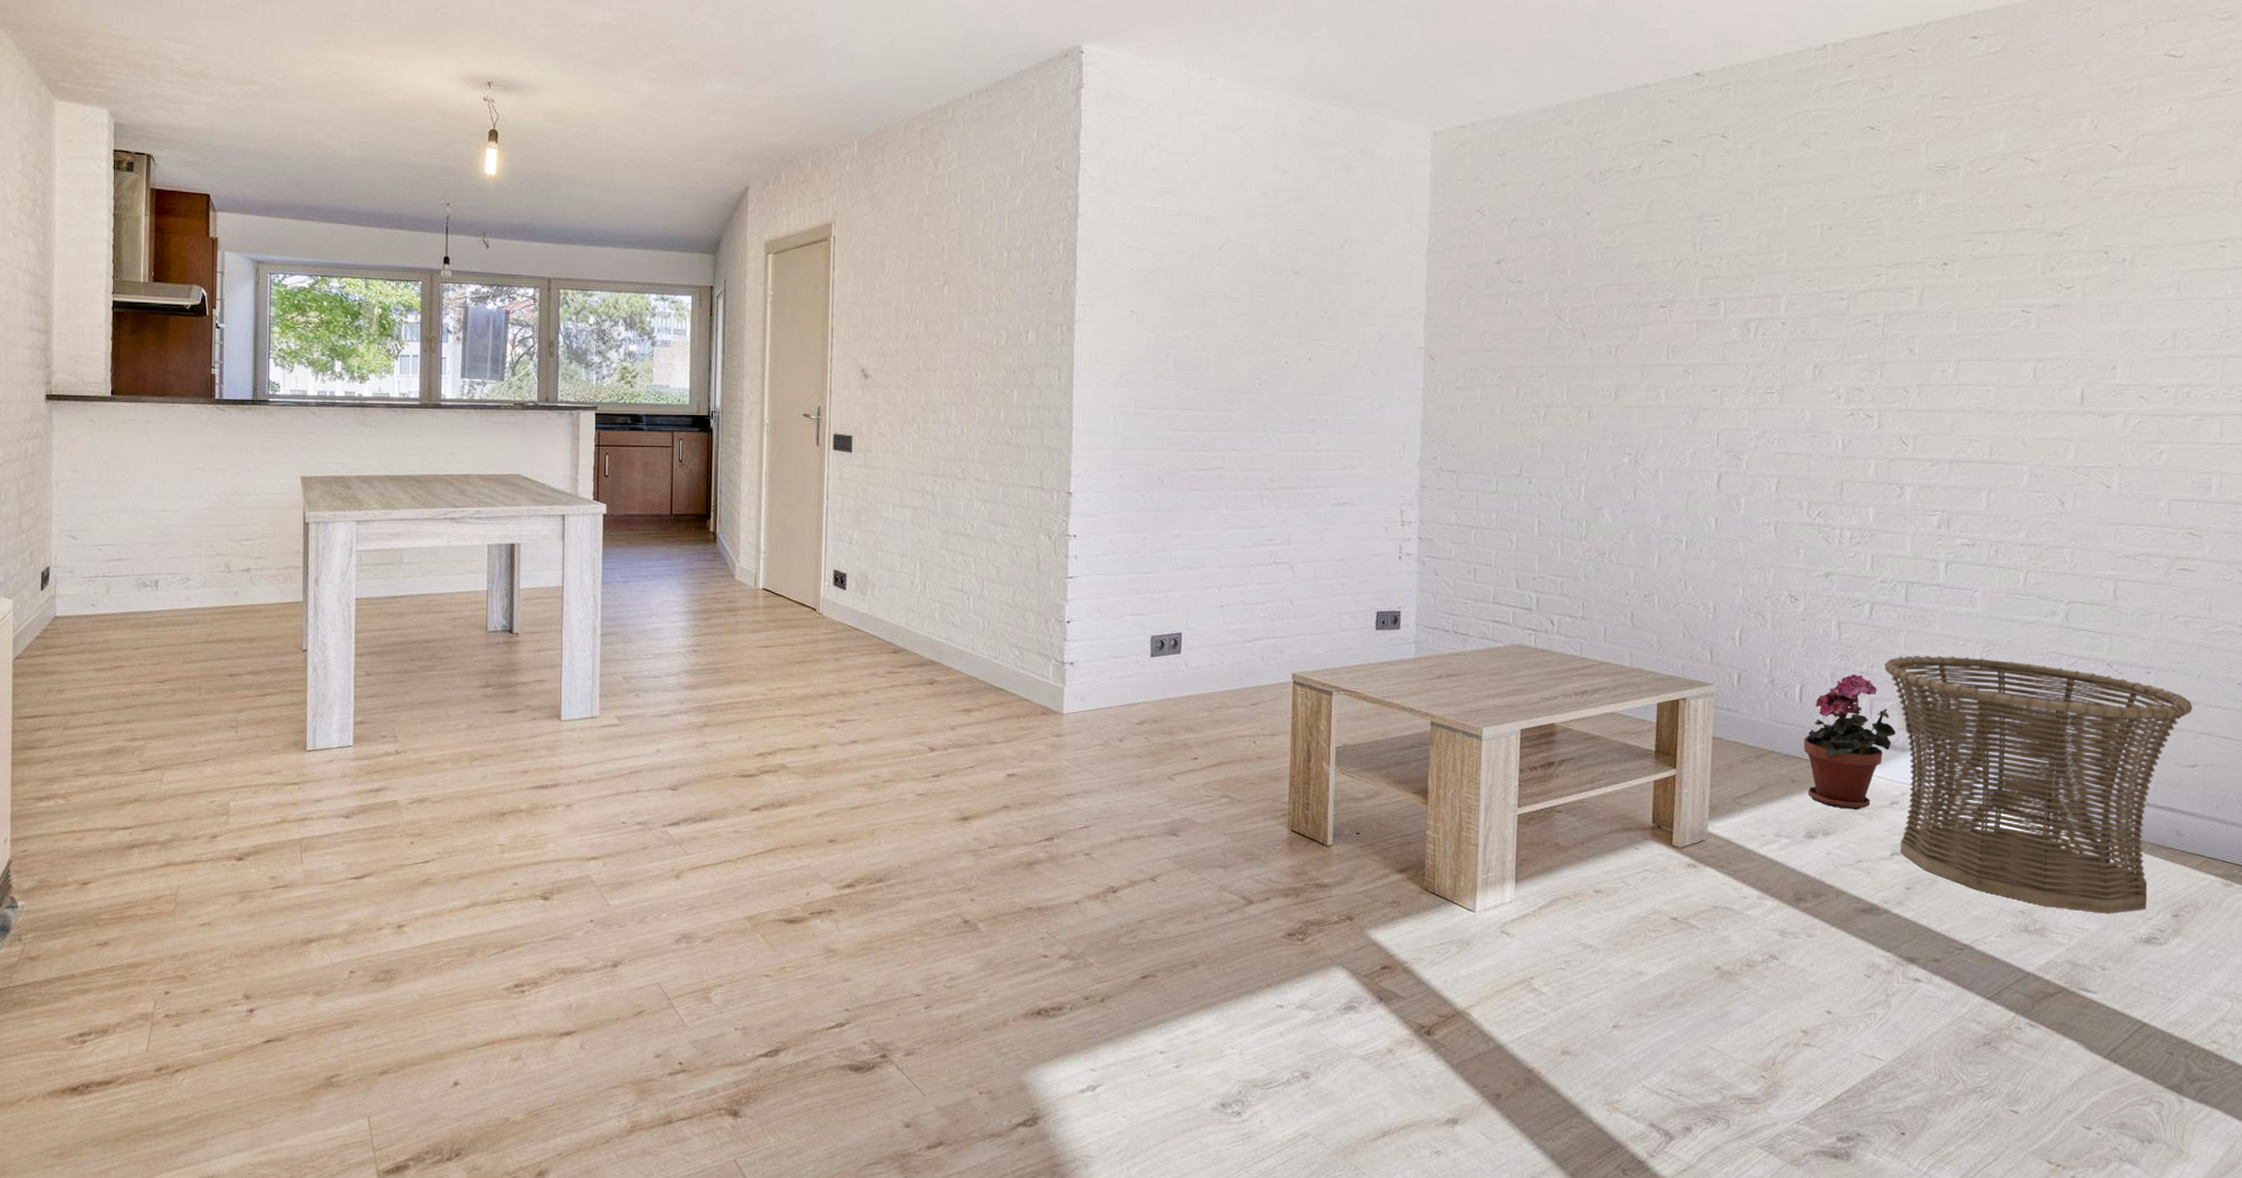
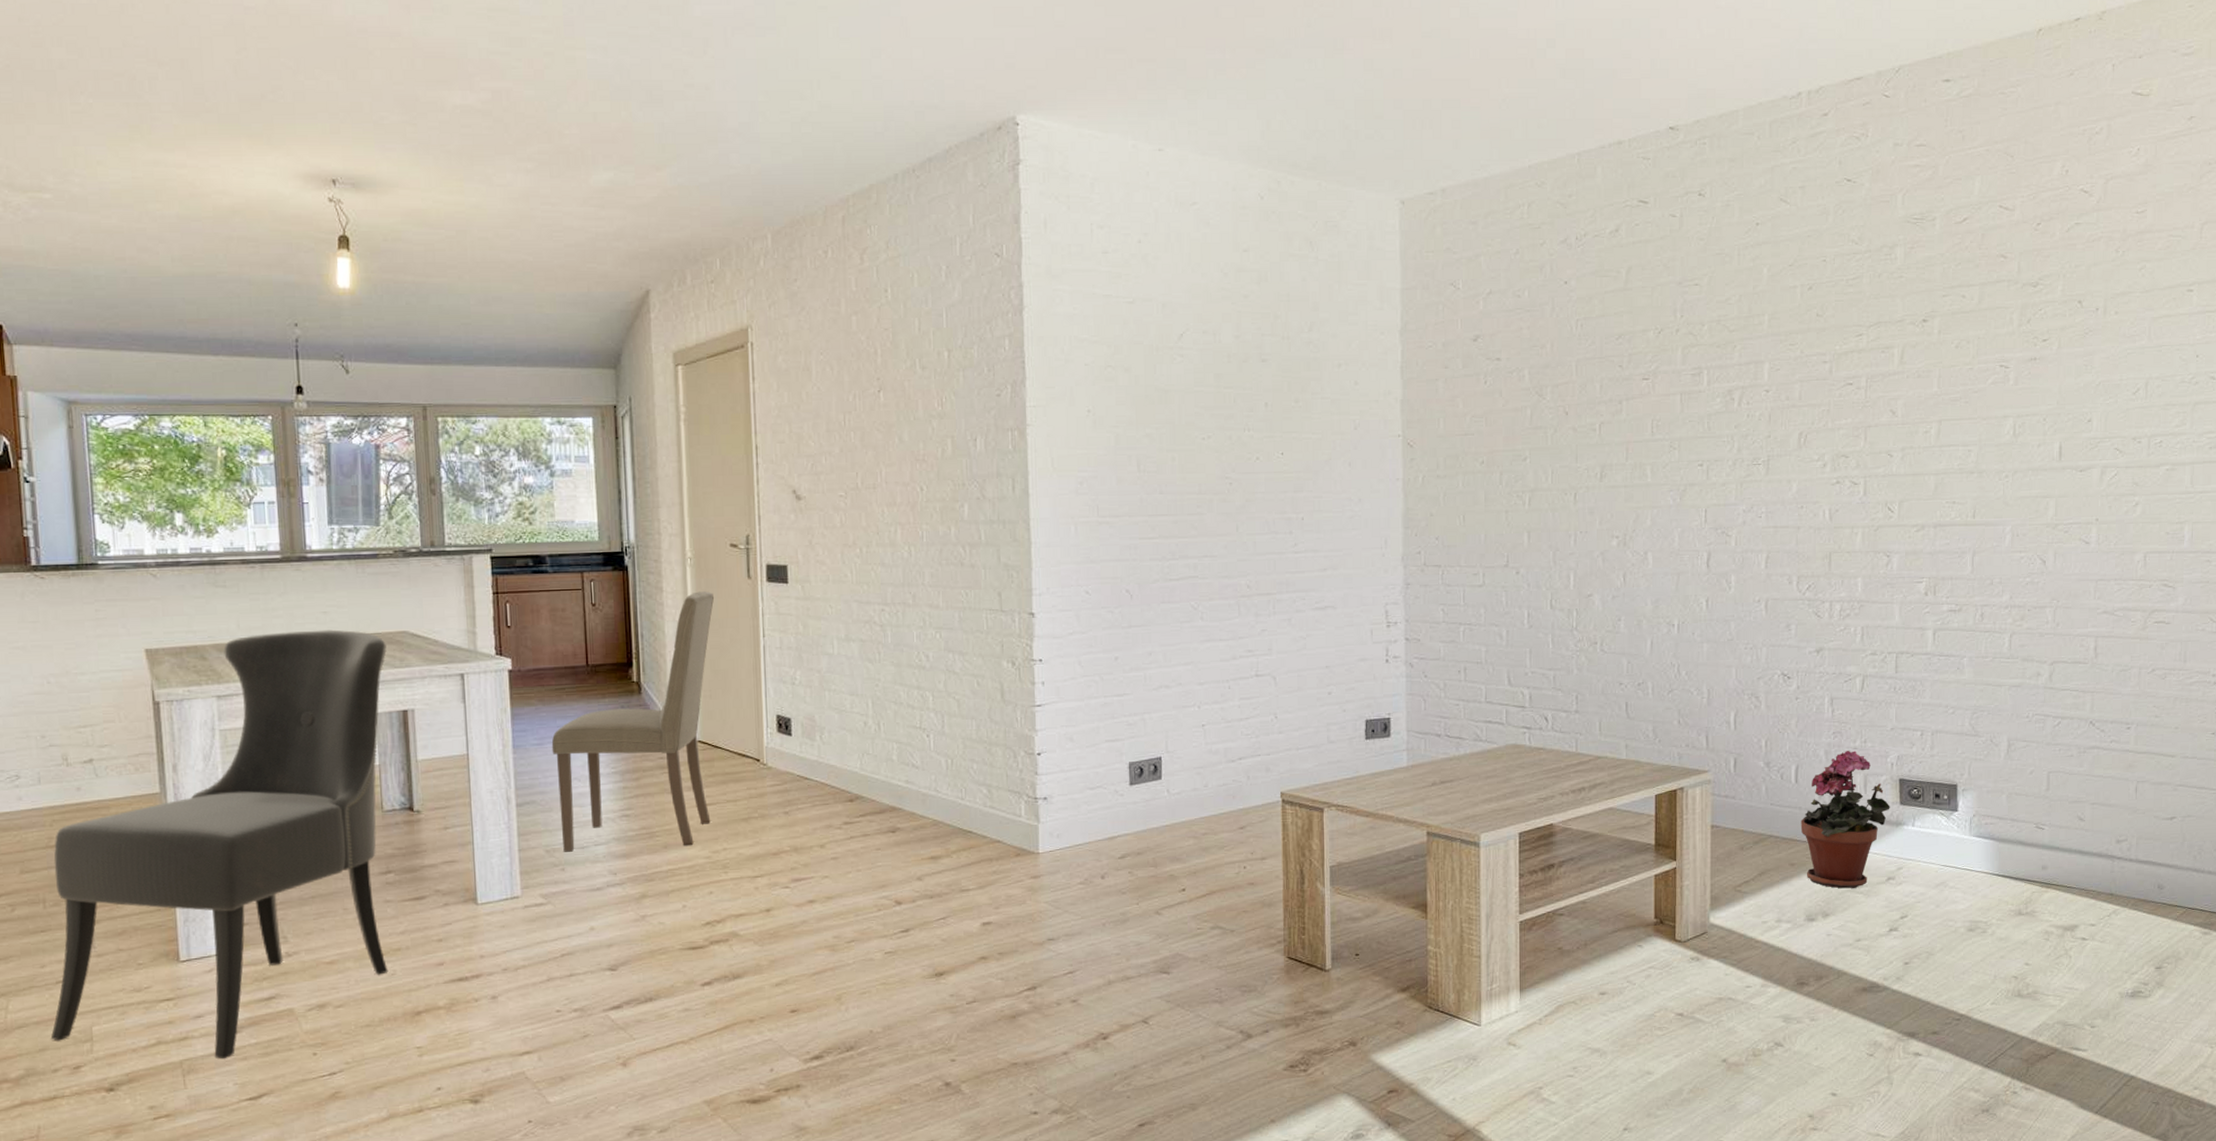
dining chair: none [194,468,501,840] -> present [50,629,389,1058]
dining chair: none [635,455,786,682] -> present [551,591,714,852]
basket: present [1885,655,2193,914] -> none [1877,725,2171,972]

